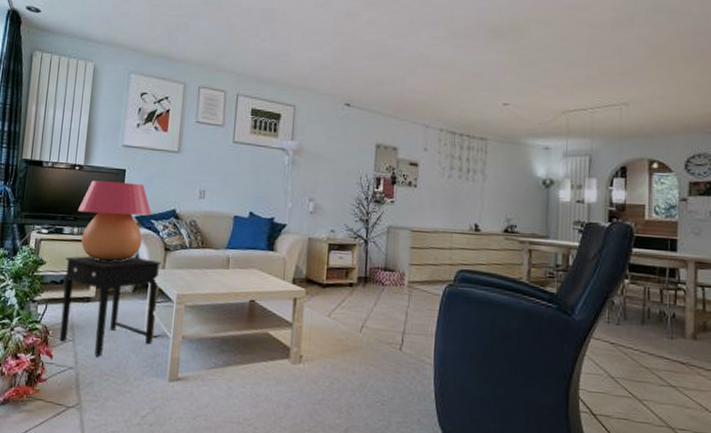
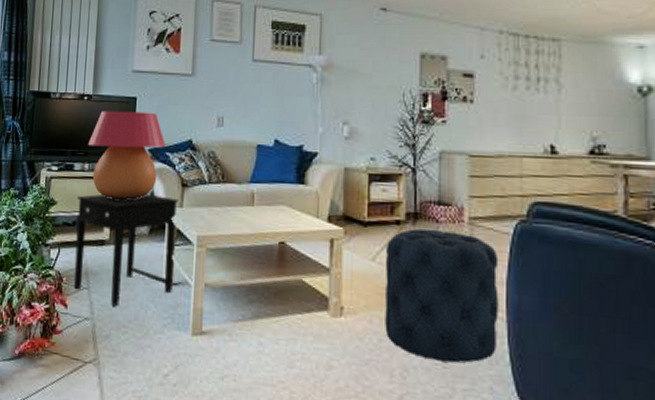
ottoman: none [336,290,430,401] -> present [385,228,499,363]

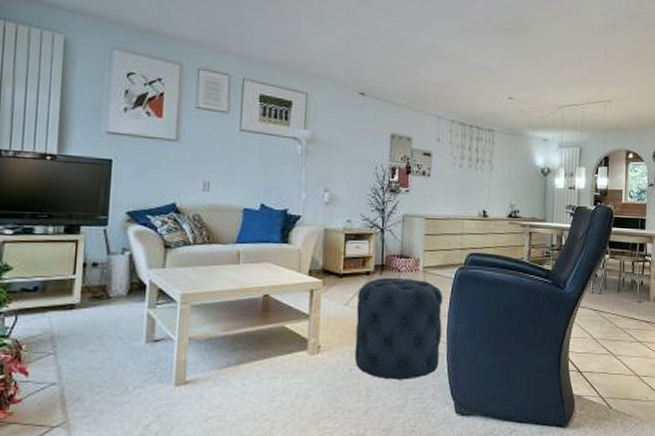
side table: present [73,193,180,307] -> none [36,256,162,368]
table lamp: present [88,111,166,200] -> none [52,172,146,263]

